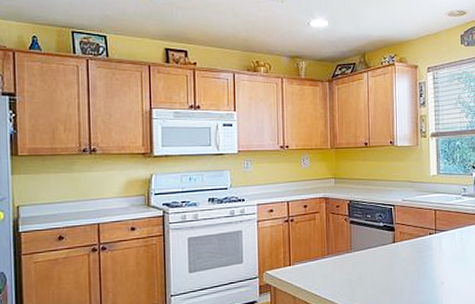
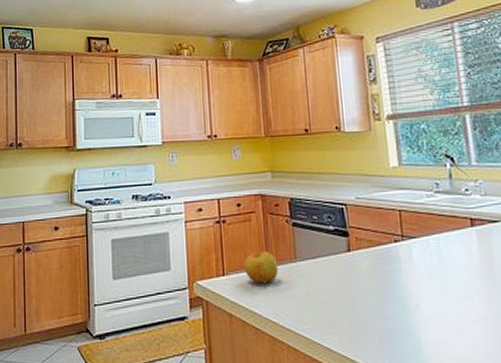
apple: none [308,244,337,271] -> present [244,250,279,284]

